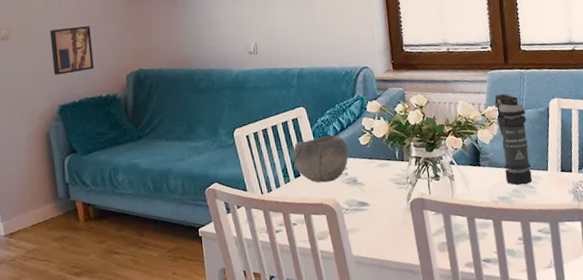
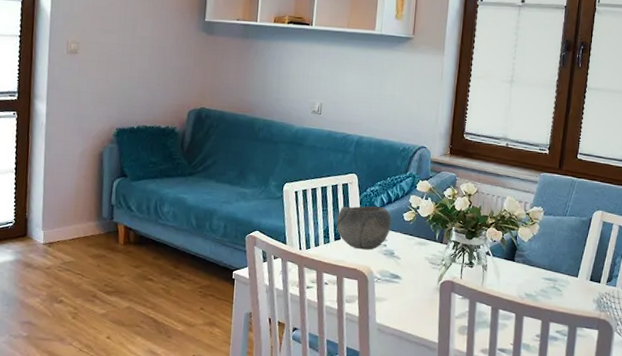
wall art: present [49,26,94,75] -> none [117,53,160,100]
smoke grenade: present [494,93,533,185] -> none [536,196,569,287]

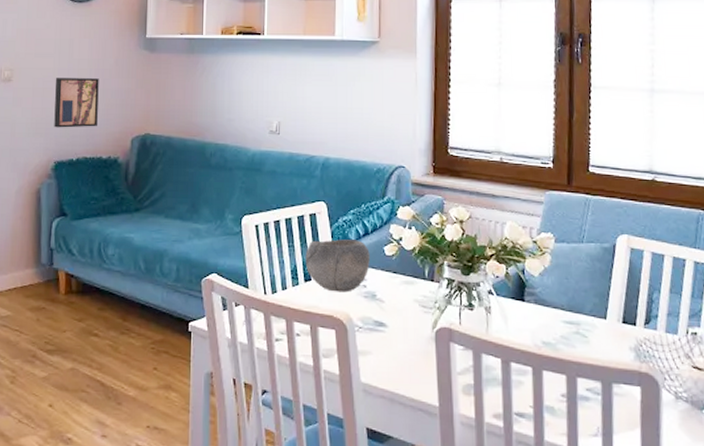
wall art: none [117,53,160,100] -> present [54,78,99,128]

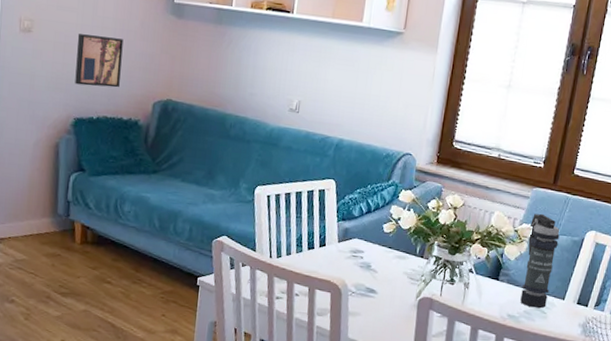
bowl: present [305,239,370,292] -> none [310,213,370,262]
smoke grenade: none [550,219,587,332] -> present [520,213,560,309]

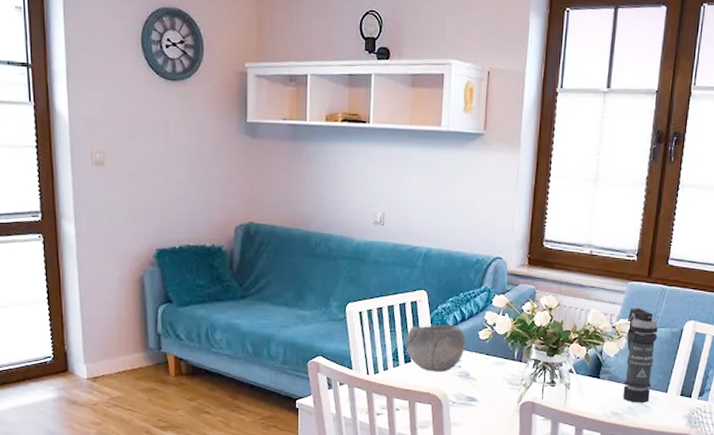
wall art: present [75,34,124,88] -> none [151,162,199,215]
bowl: none [310,213,370,262] -> present [405,325,466,372]

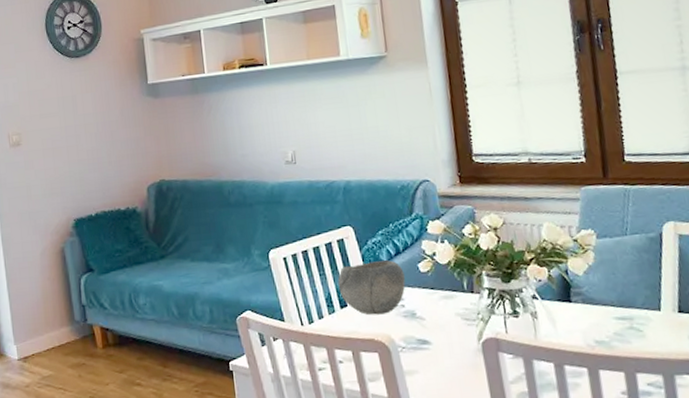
smoke grenade: present [623,307,658,403] -> none [590,214,640,327]

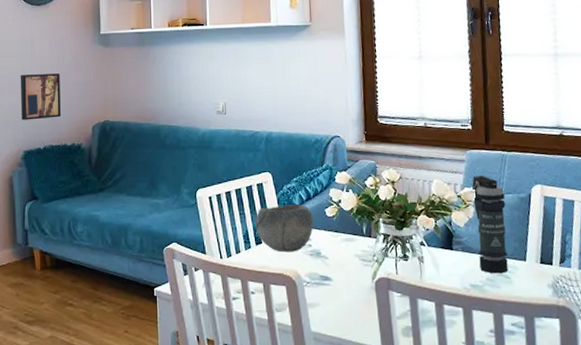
wall art: none [63,131,111,186] -> present [20,73,61,120]
smoke grenade: none [590,214,640,327] -> present [472,175,509,274]

